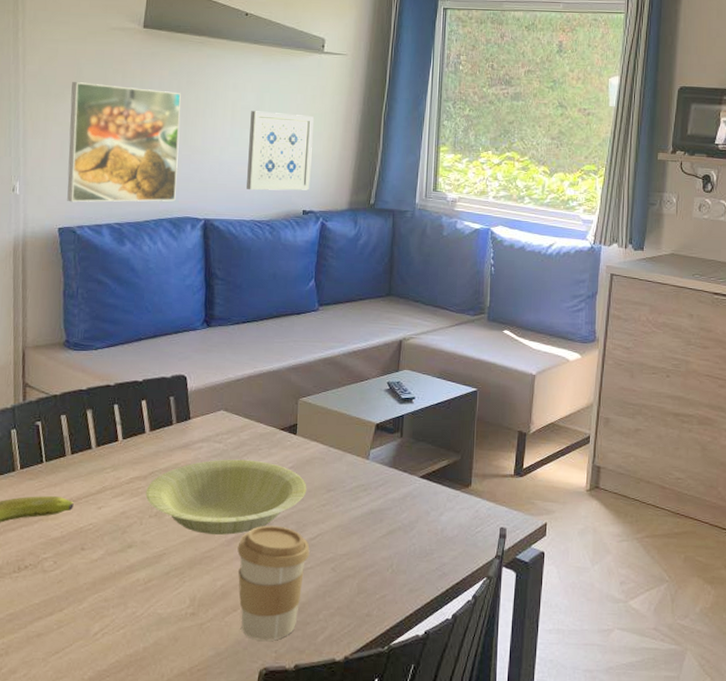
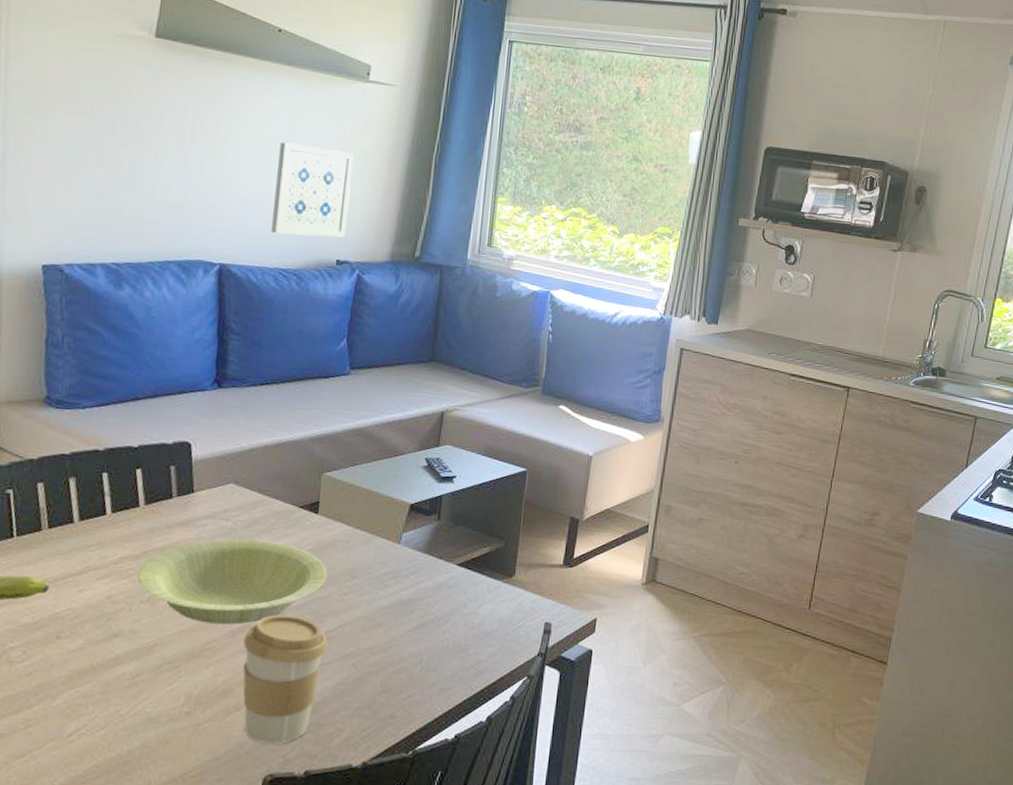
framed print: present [67,82,181,203] -> none [54,94,198,242]

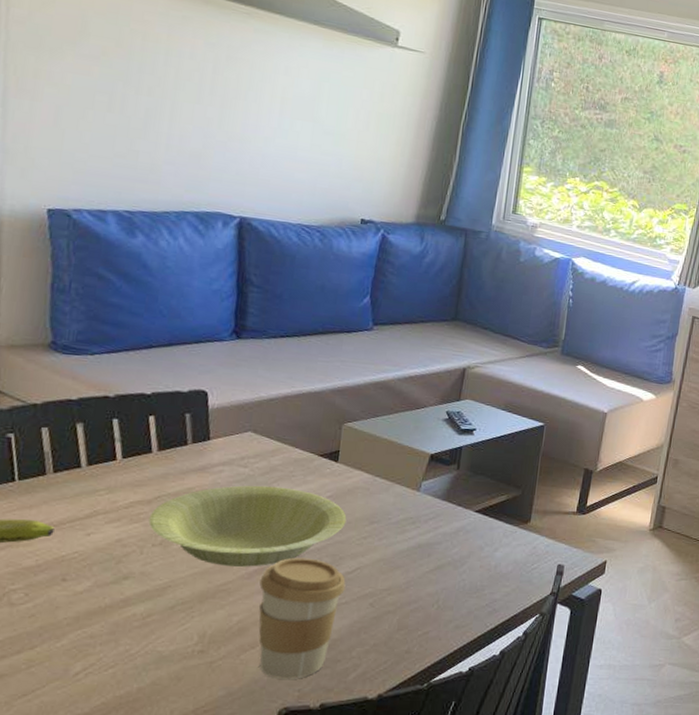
wall art: present [271,142,354,238] -> none [294,100,381,198]

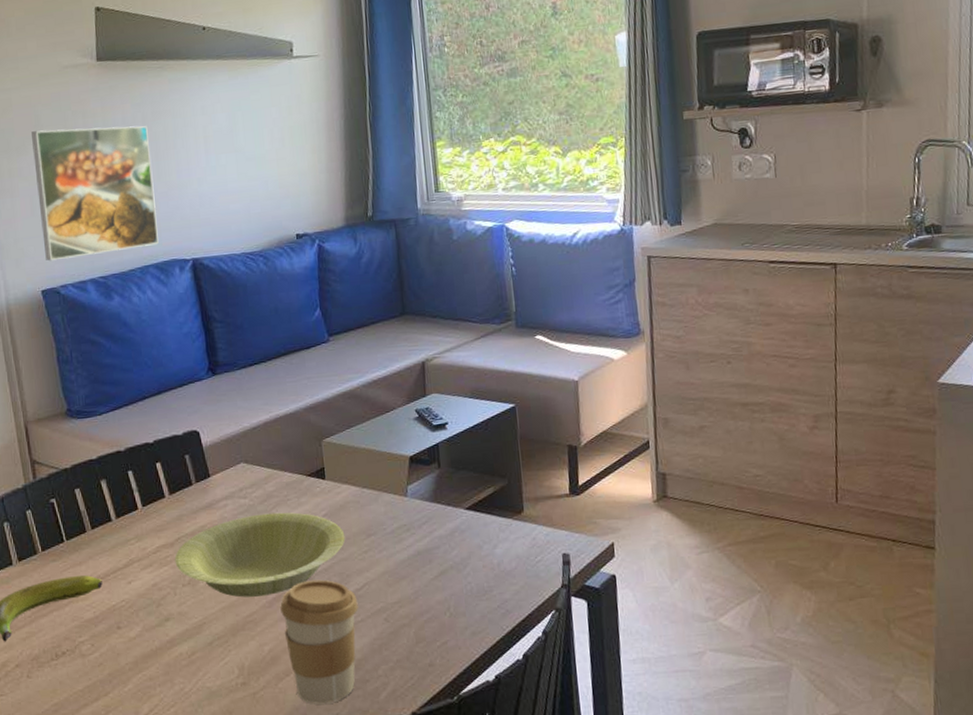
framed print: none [61,36,218,193] -> present [31,126,159,261]

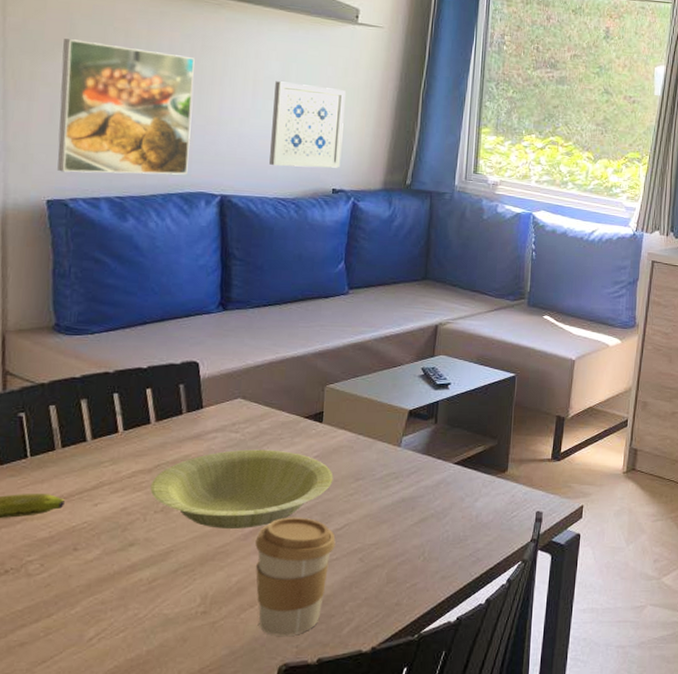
wall art: none [224,129,300,221] -> present [269,81,346,168]

